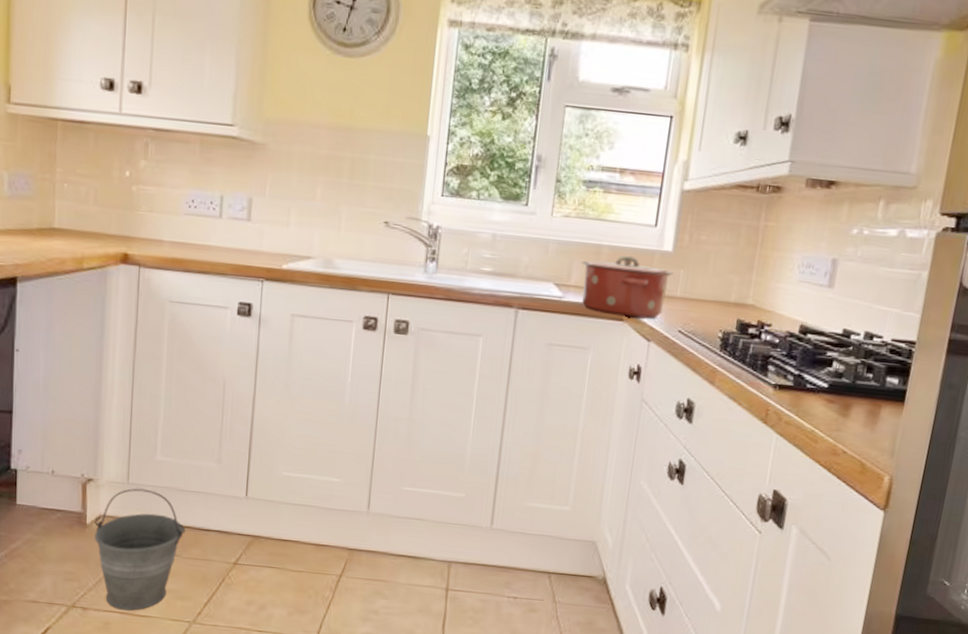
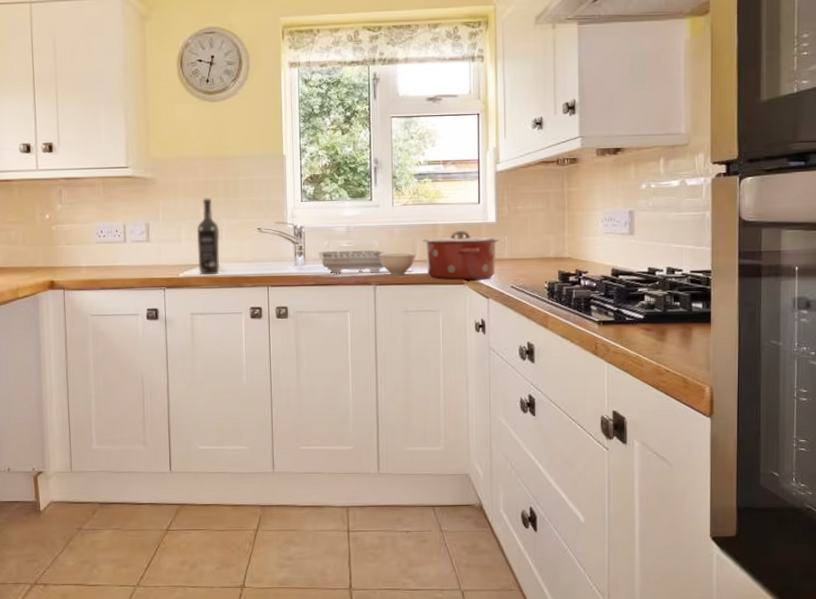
bucket: present [94,488,185,611] -> none [46,474,123,582]
wine bottle: none [306,176,338,272] -> present [196,198,220,275]
dish rack: none [454,260,535,295] -> present [318,250,386,274]
bowl: none [526,271,572,303] -> present [378,252,416,277]

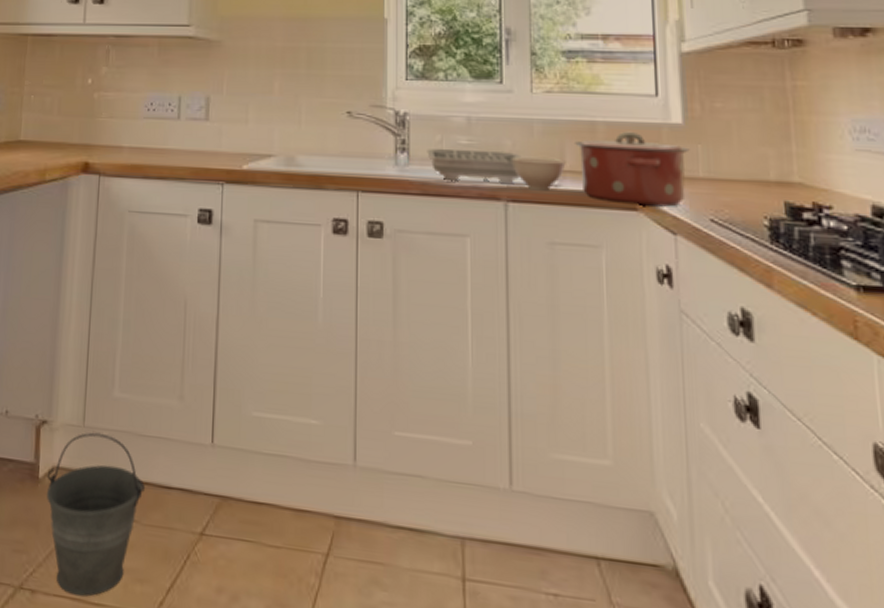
bucket: none [46,474,123,582] -> present [46,432,145,597]
wine bottle: present [196,198,220,275] -> none [267,68,298,171]

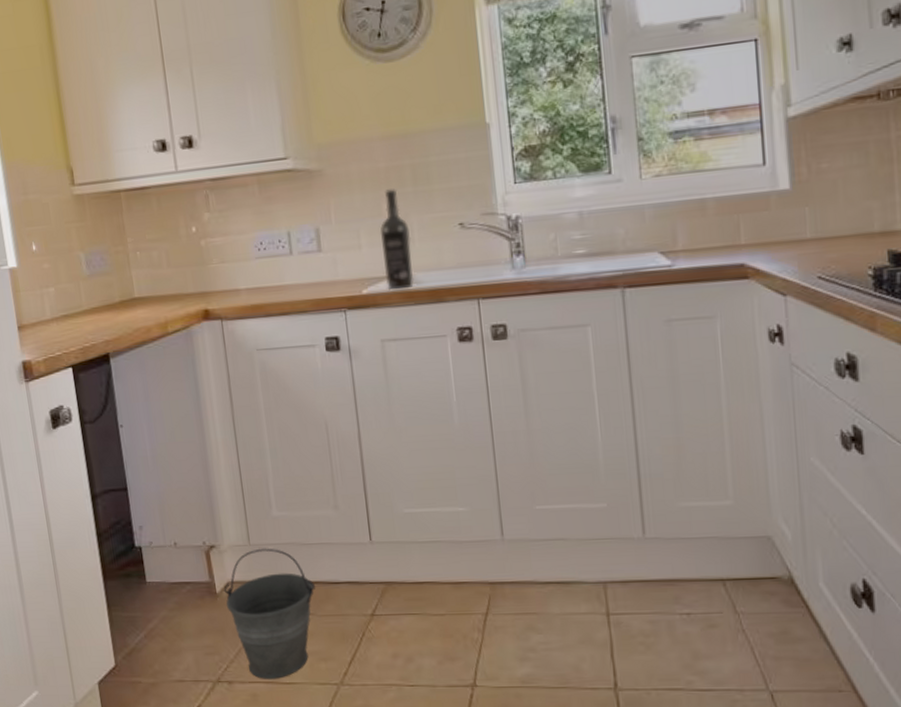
wine bottle: none [267,68,298,171] -> present [380,188,414,290]
dish rack: present [427,148,522,185] -> none [542,240,635,277]
bowl: present [511,156,566,193] -> none [625,240,679,275]
casserole: present [575,131,690,207] -> none [686,203,798,275]

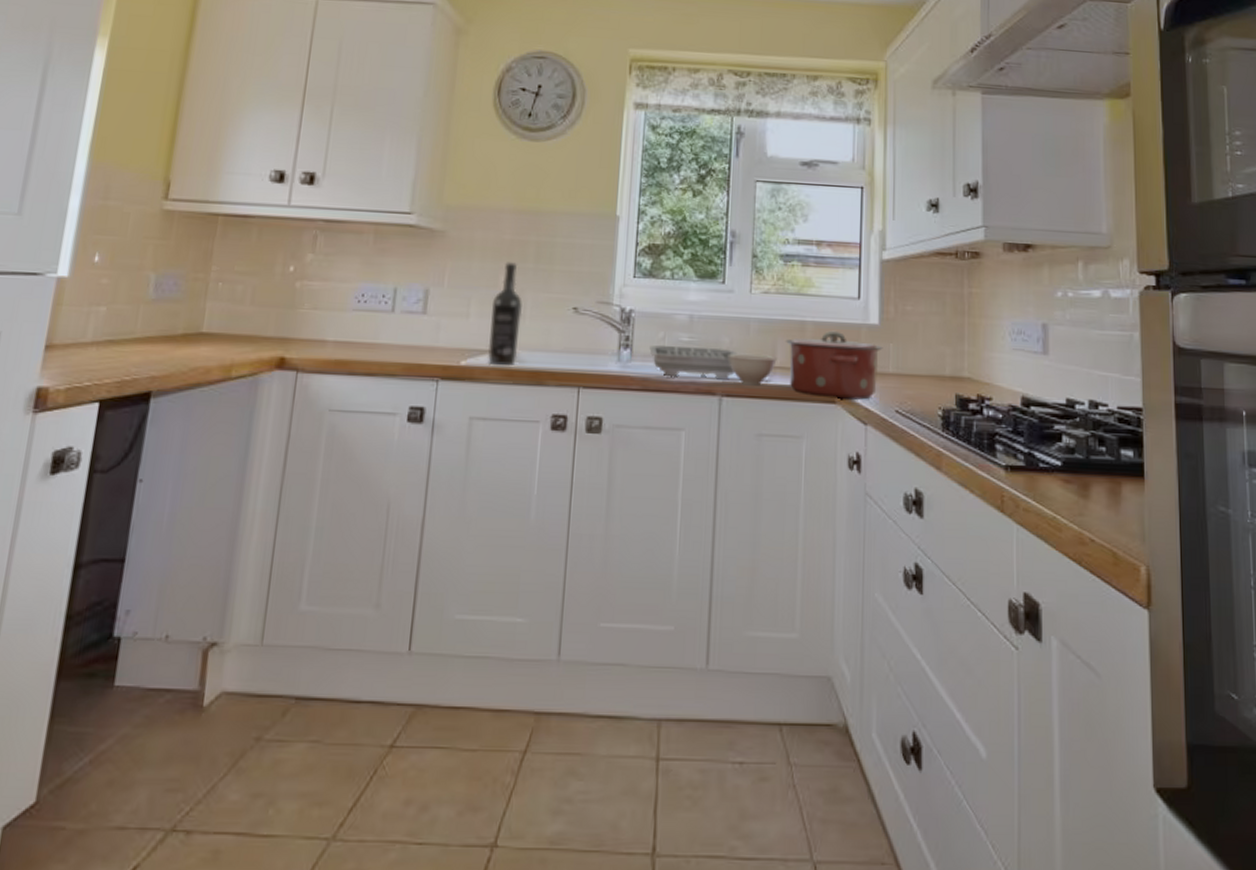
bucket: present [223,548,315,679] -> none [211,650,330,829]
dish rack: none [542,240,635,277] -> present [649,345,738,380]
bowl: none [625,240,679,275] -> present [727,353,777,387]
casserole: none [686,203,798,275] -> present [786,330,883,400]

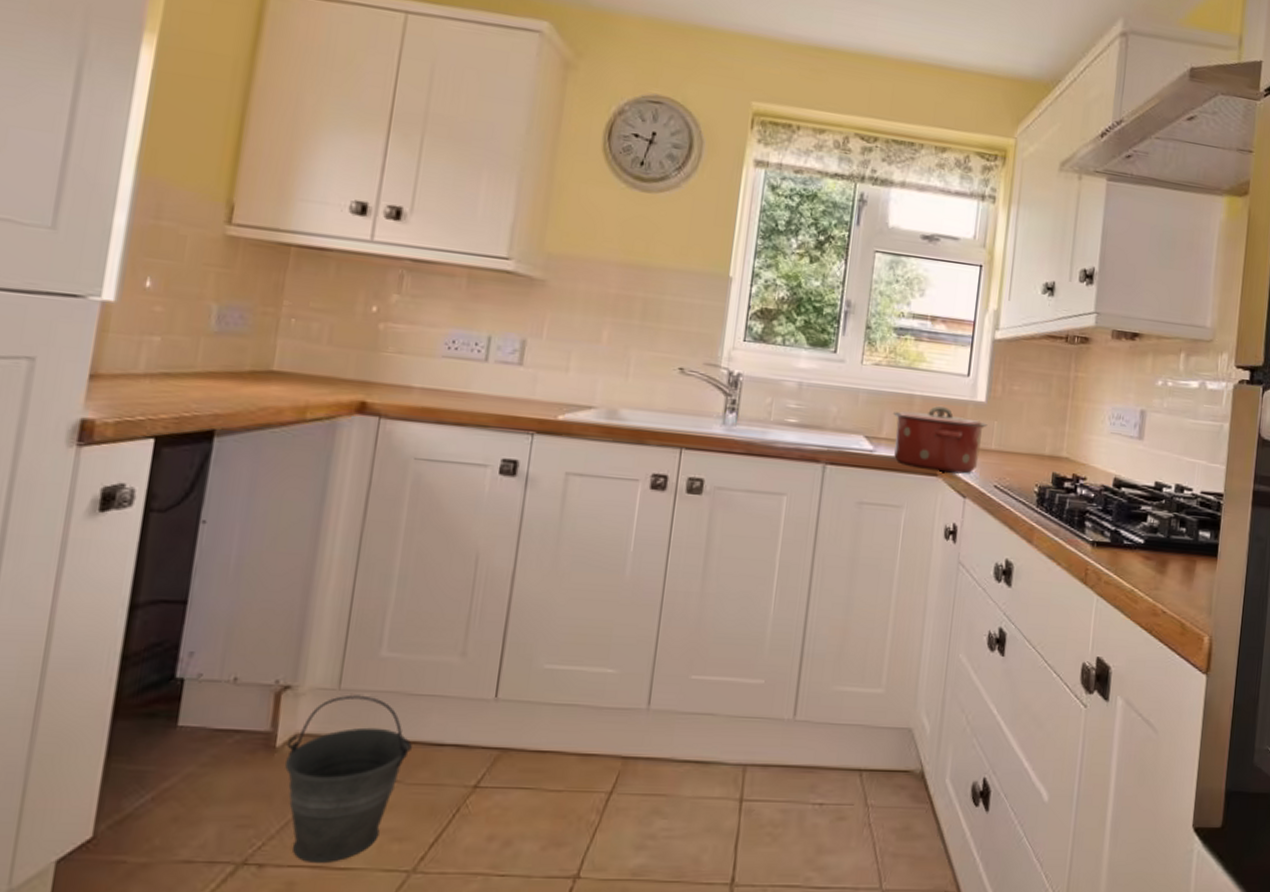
bucket: none [211,650,330,829] -> present [284,694,412,862]
wine bottle: present [487,262,523,367] -> none [586,317,626,424]
dish rack: present [649,345,738,380] -> none [756,410,845,448]
bowl: present [727,353,777,387] -> none [834,423,883,457]

